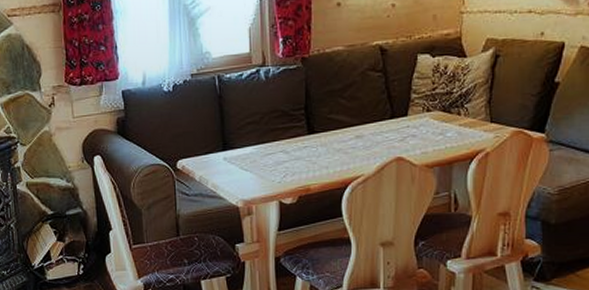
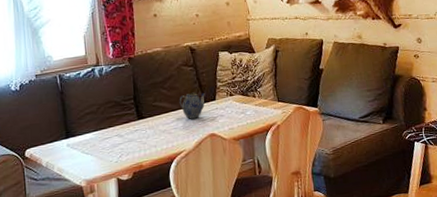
teapot: none [360,104,396,138] -> present [179,92,206,119]

